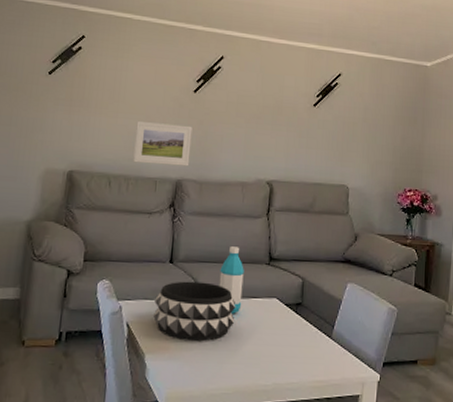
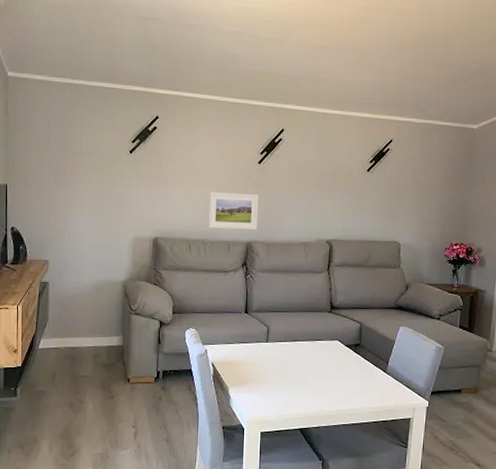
decorative bowl: present [153,281,236,341] -> none [234,328,303,376]
water bottle: present [219,246,244,314] -> none [288,298,309,354]

